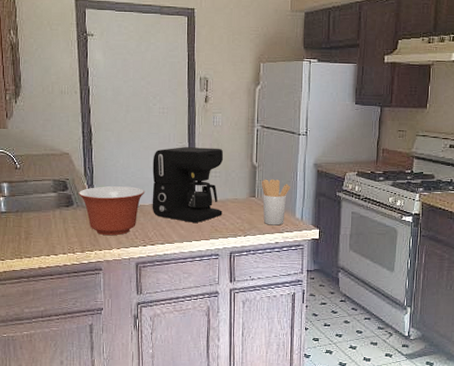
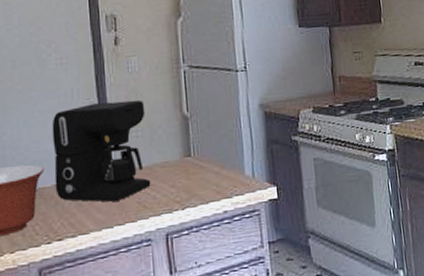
utensil holder: present [261,179,291,226] -> none [196,130,234,190]

